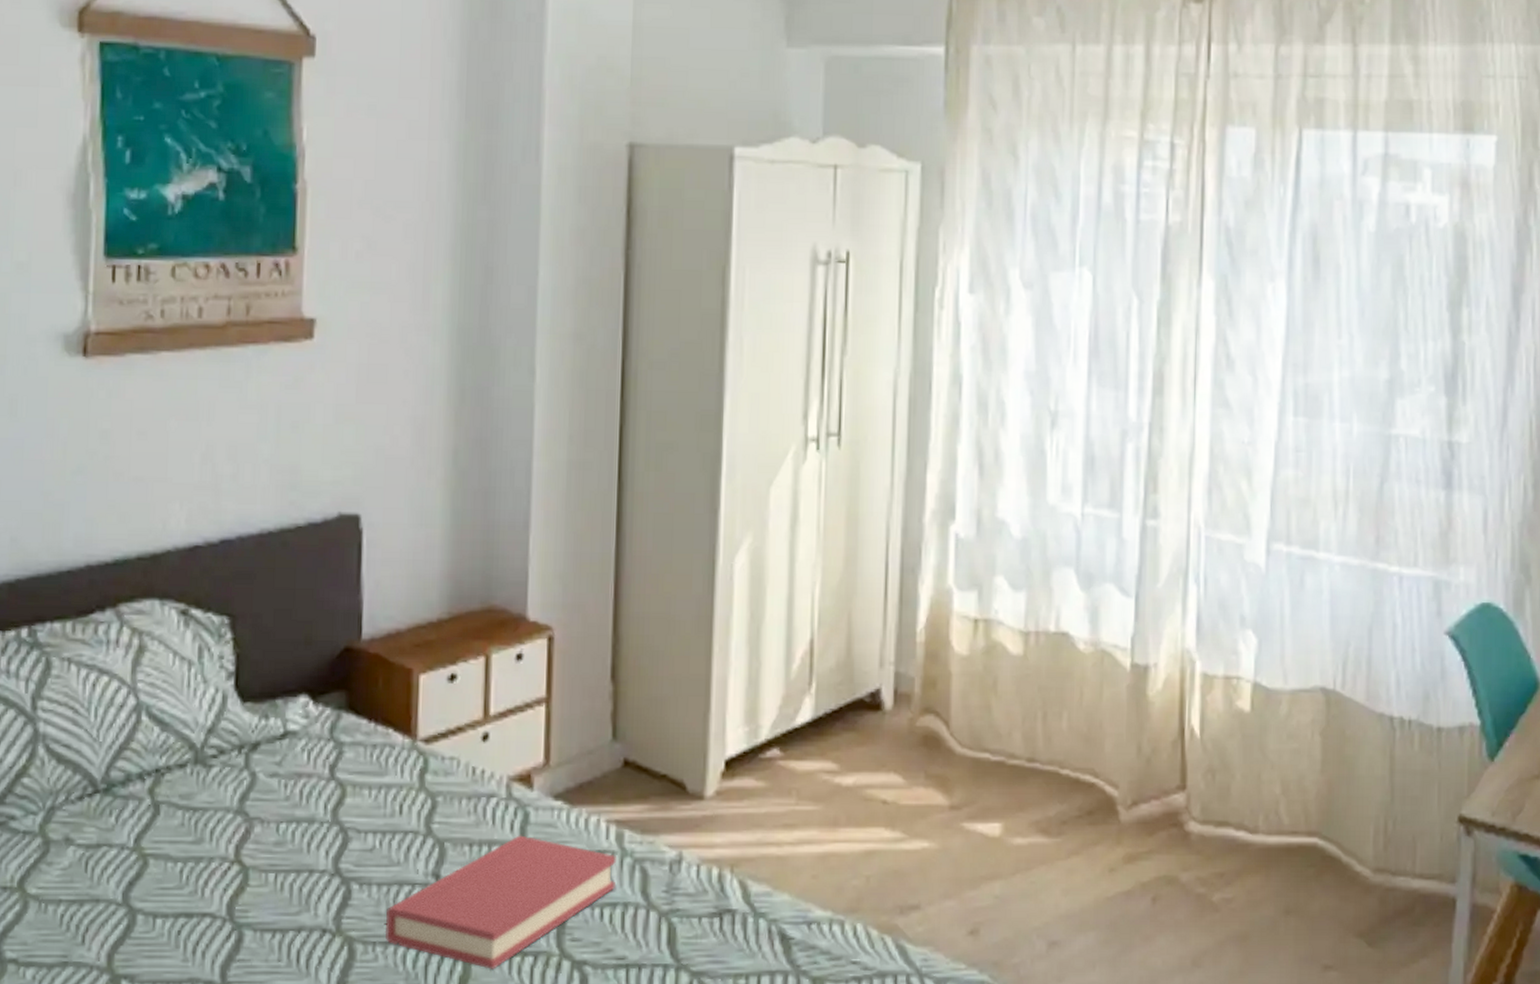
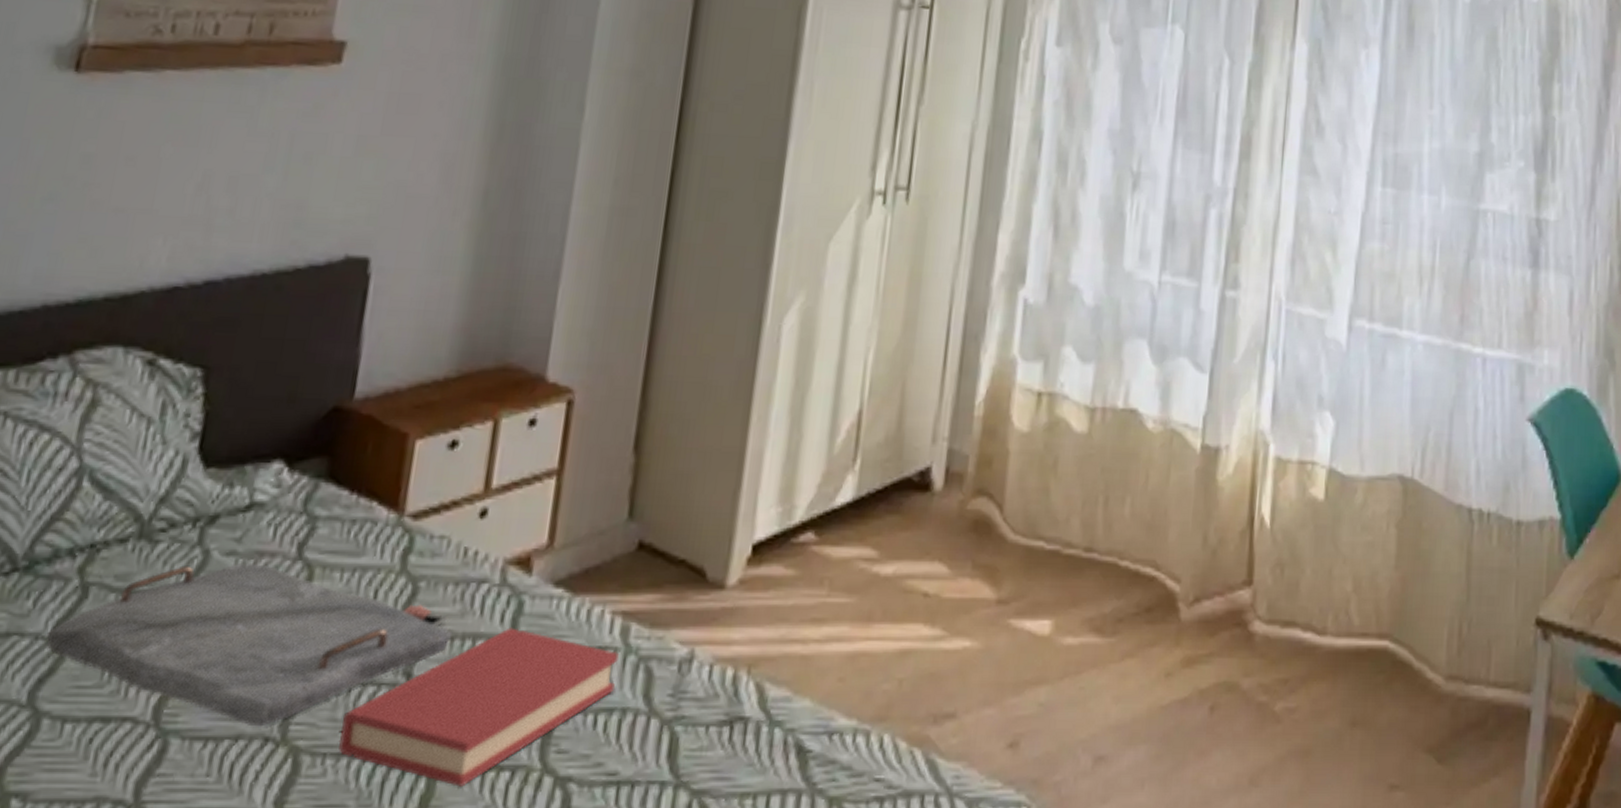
serving tray: none [130,784,469,921] -> present [46,564,451,727]

